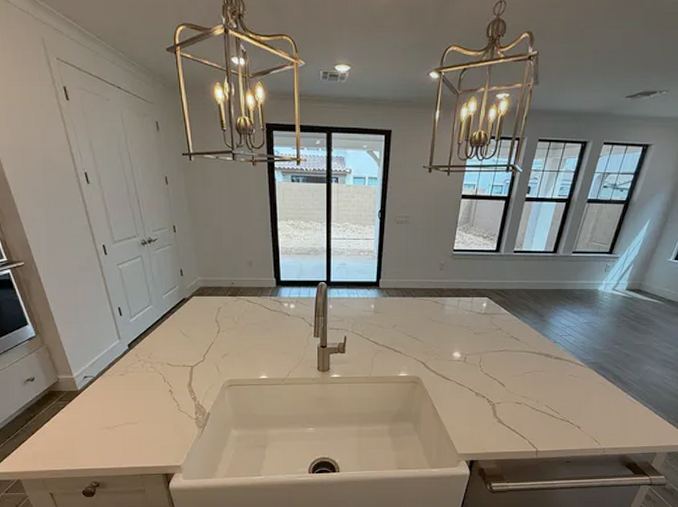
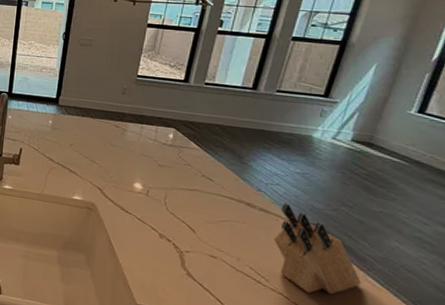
knife block: none [565,349,623,417] -> present [274,202,361,295]

